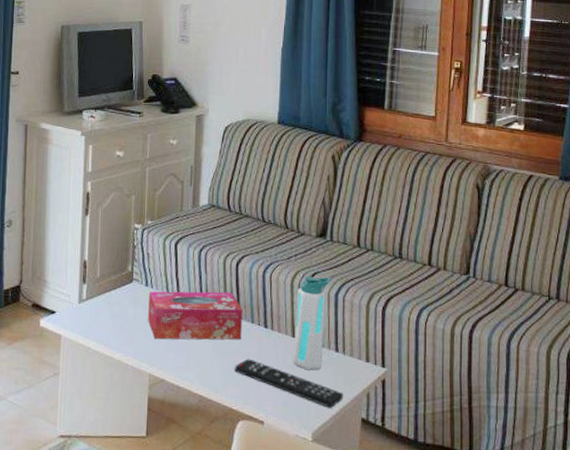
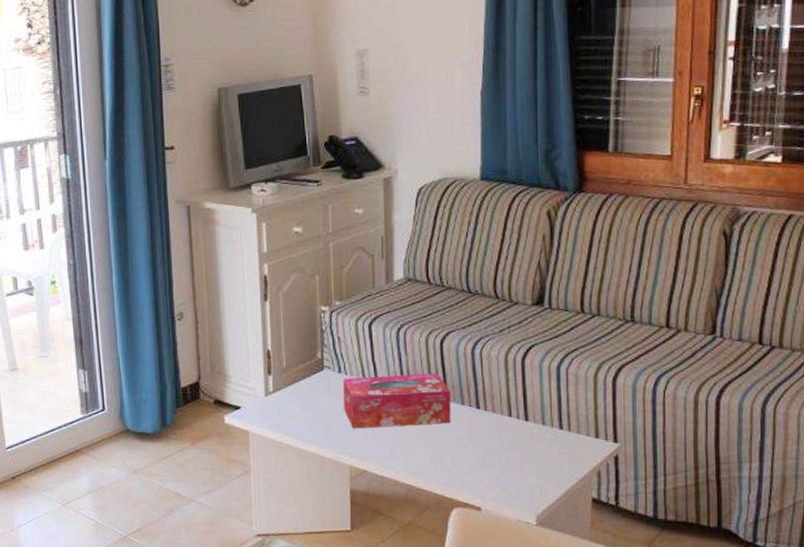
remote control: present [235,358,343,408] -> none [445,442,570,489]
water bottle: present [294,275,331,371] -> none [512,348,552,451]

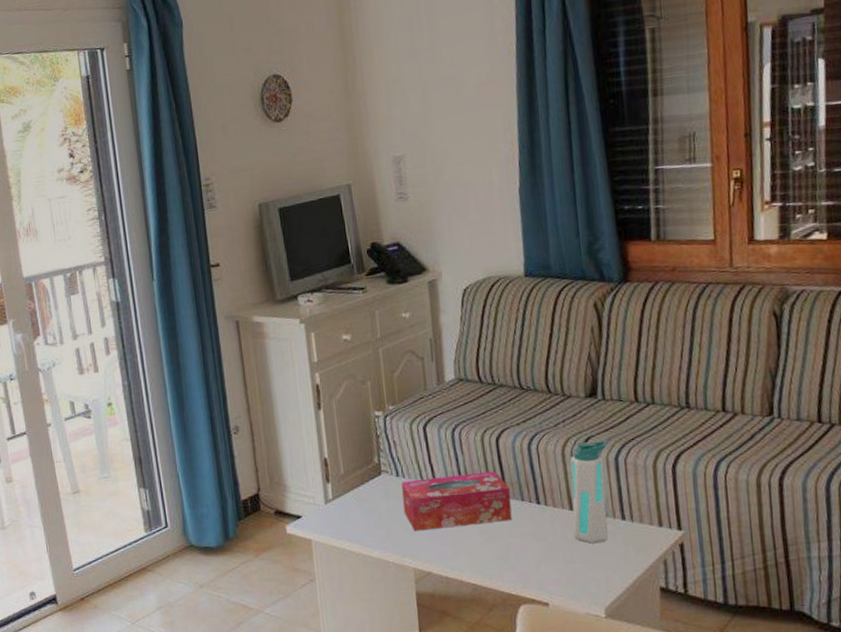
water bottle: none [512,348,552,451] -> present [570,440,609,544]

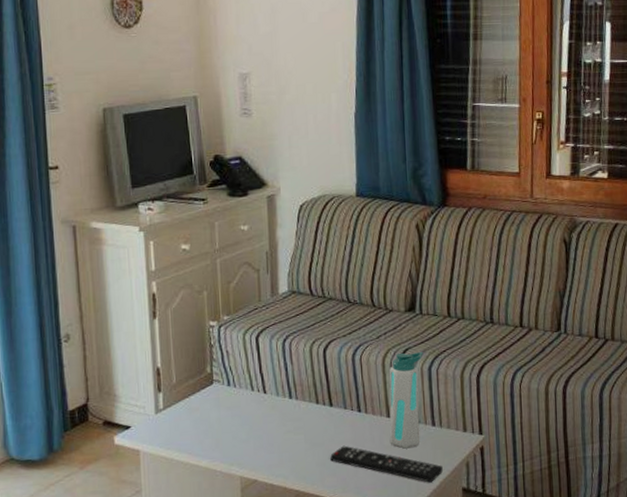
tissue box: present [401,471,512,531] -> none [232,380,335,440]
remote control: none [508,539,636,581] -> present [330,445,443,483]

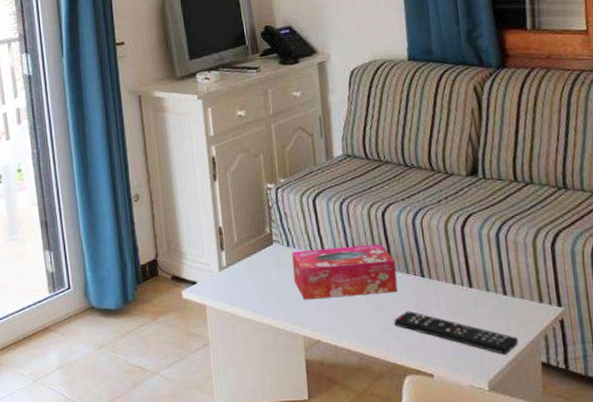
tissue box: none [232,380,335,440] -> present [292,244,398,300]
water bottle: present [389,352,424,449] -> none [453,217,491,317]

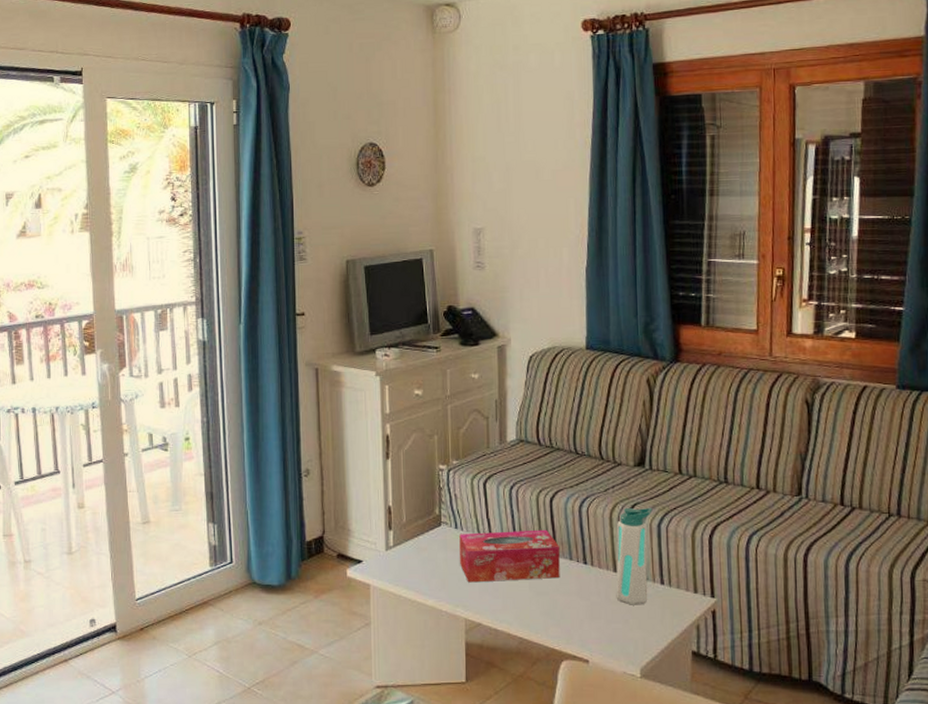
remote control: present [394,310,518,354] -> none [555,596,671,642]
water bottle: none [453,217,491,317] -> present [616,507,653,605]

